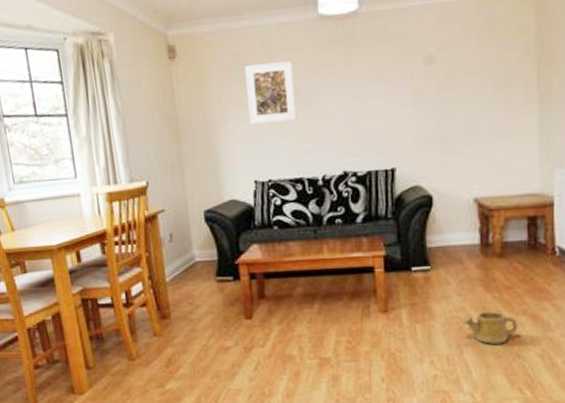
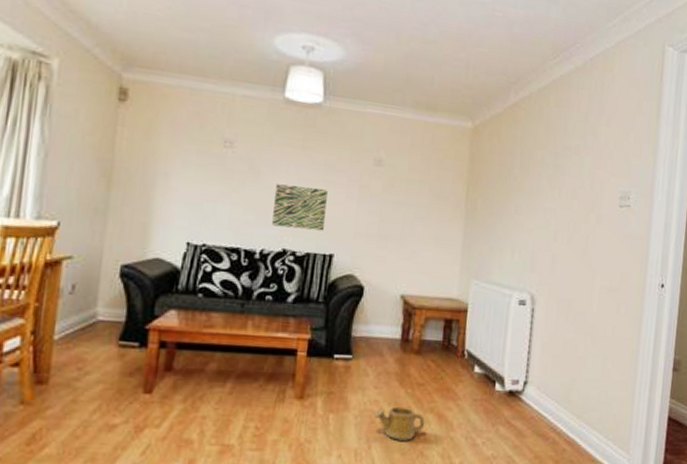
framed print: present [245,61,297,125] -> none [194,127,252,191]
wall art: none [326,103,381,150] -> present [272,184,328,231]

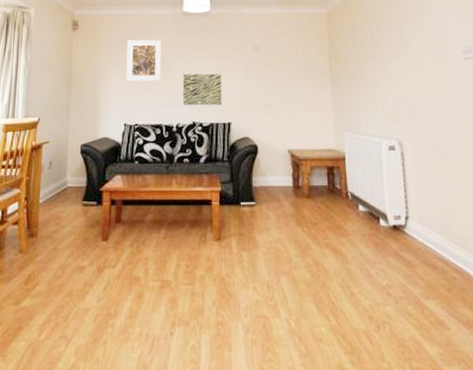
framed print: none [194,127,252,191] -> present [126,40,162,82]
watering can: present [373,406,426,441] -> none [278,243,323,273]

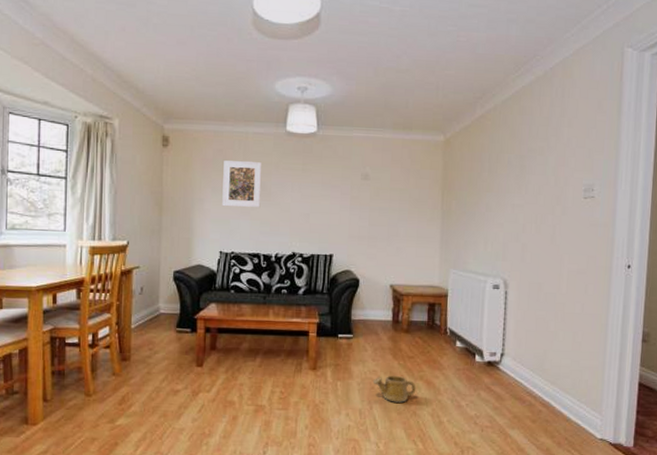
wall art: present [183,74,221,105] -> none [283,201,325,236]
watering can: none [278,243,323,273] -> present [372,375,416,403]

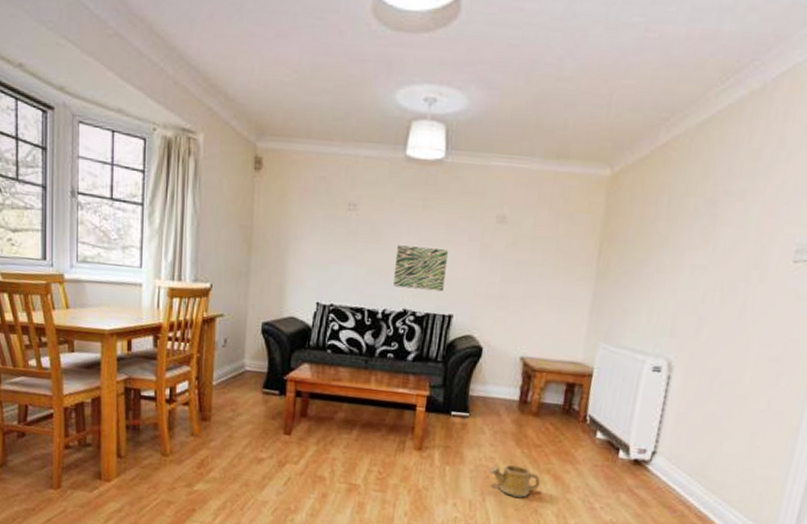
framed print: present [222,160,262,208] -> none [322,191,374,253]
wall art: none [283,201,325,236] -> present [393,245,448,292]

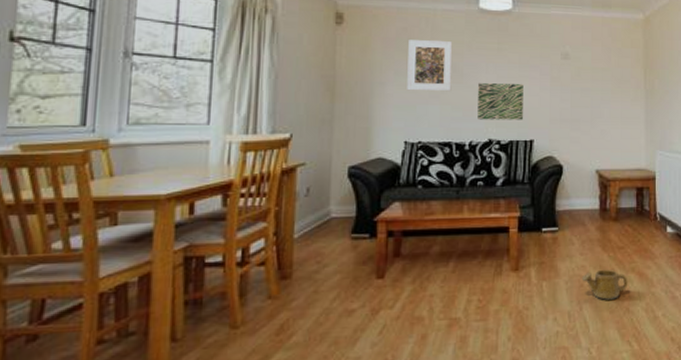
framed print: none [322,191,374,253] -> present [407,40,453,92]

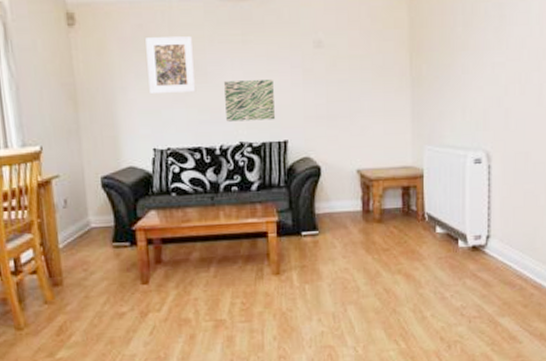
watering can: present [581,269,628,300] -> none [345,271,395,302]

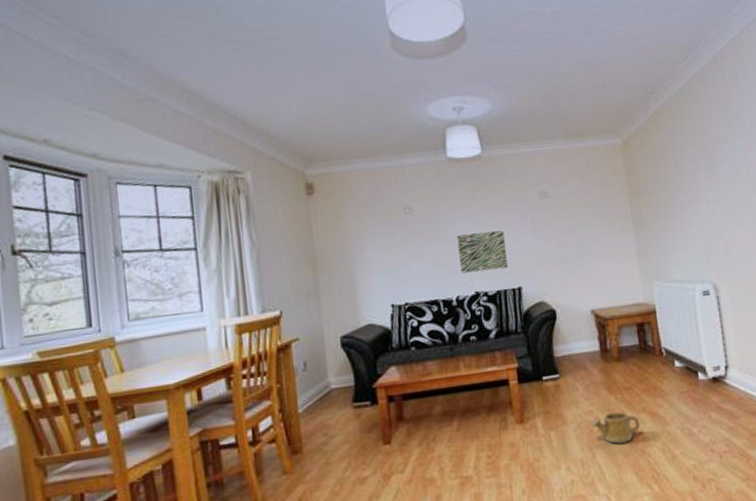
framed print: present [145,36,196,95] -> none [381,196,431,253]
watering can: none [345,271,395,302] -> present [590,411,641,444]

